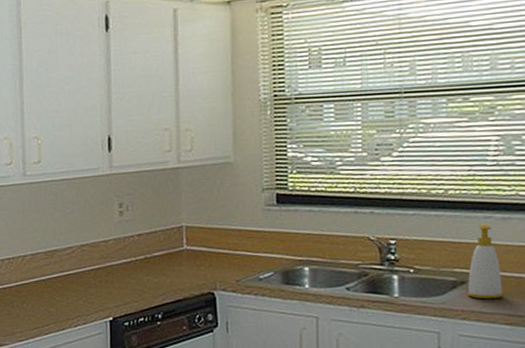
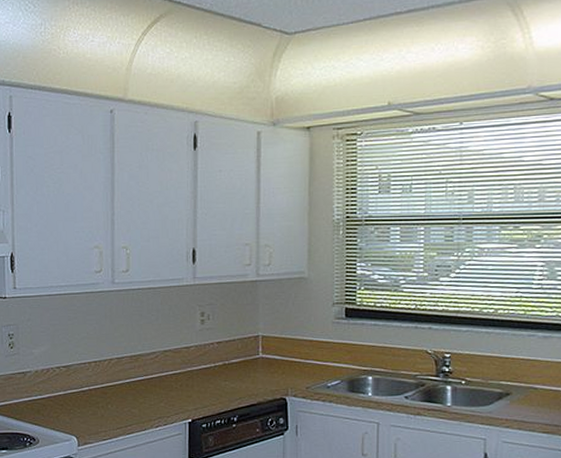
soap bottle: present [467,224,503,299] -> none [511,342,542,410]

